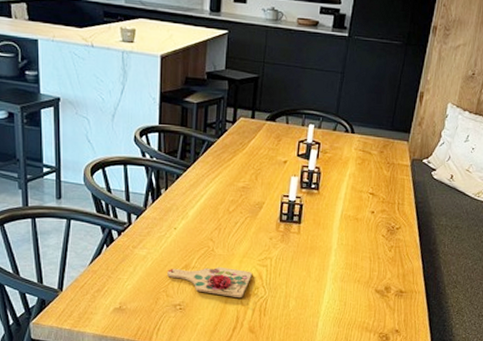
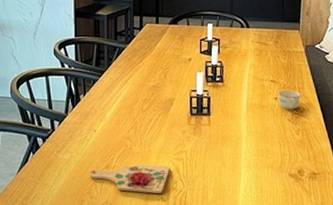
cup: none [374,204,400,226] -> present [278,89,301,110]

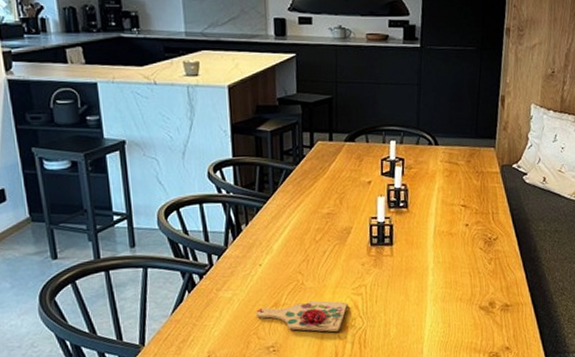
cup: present [278,89,301,110] -> none [469,215,495,238]

